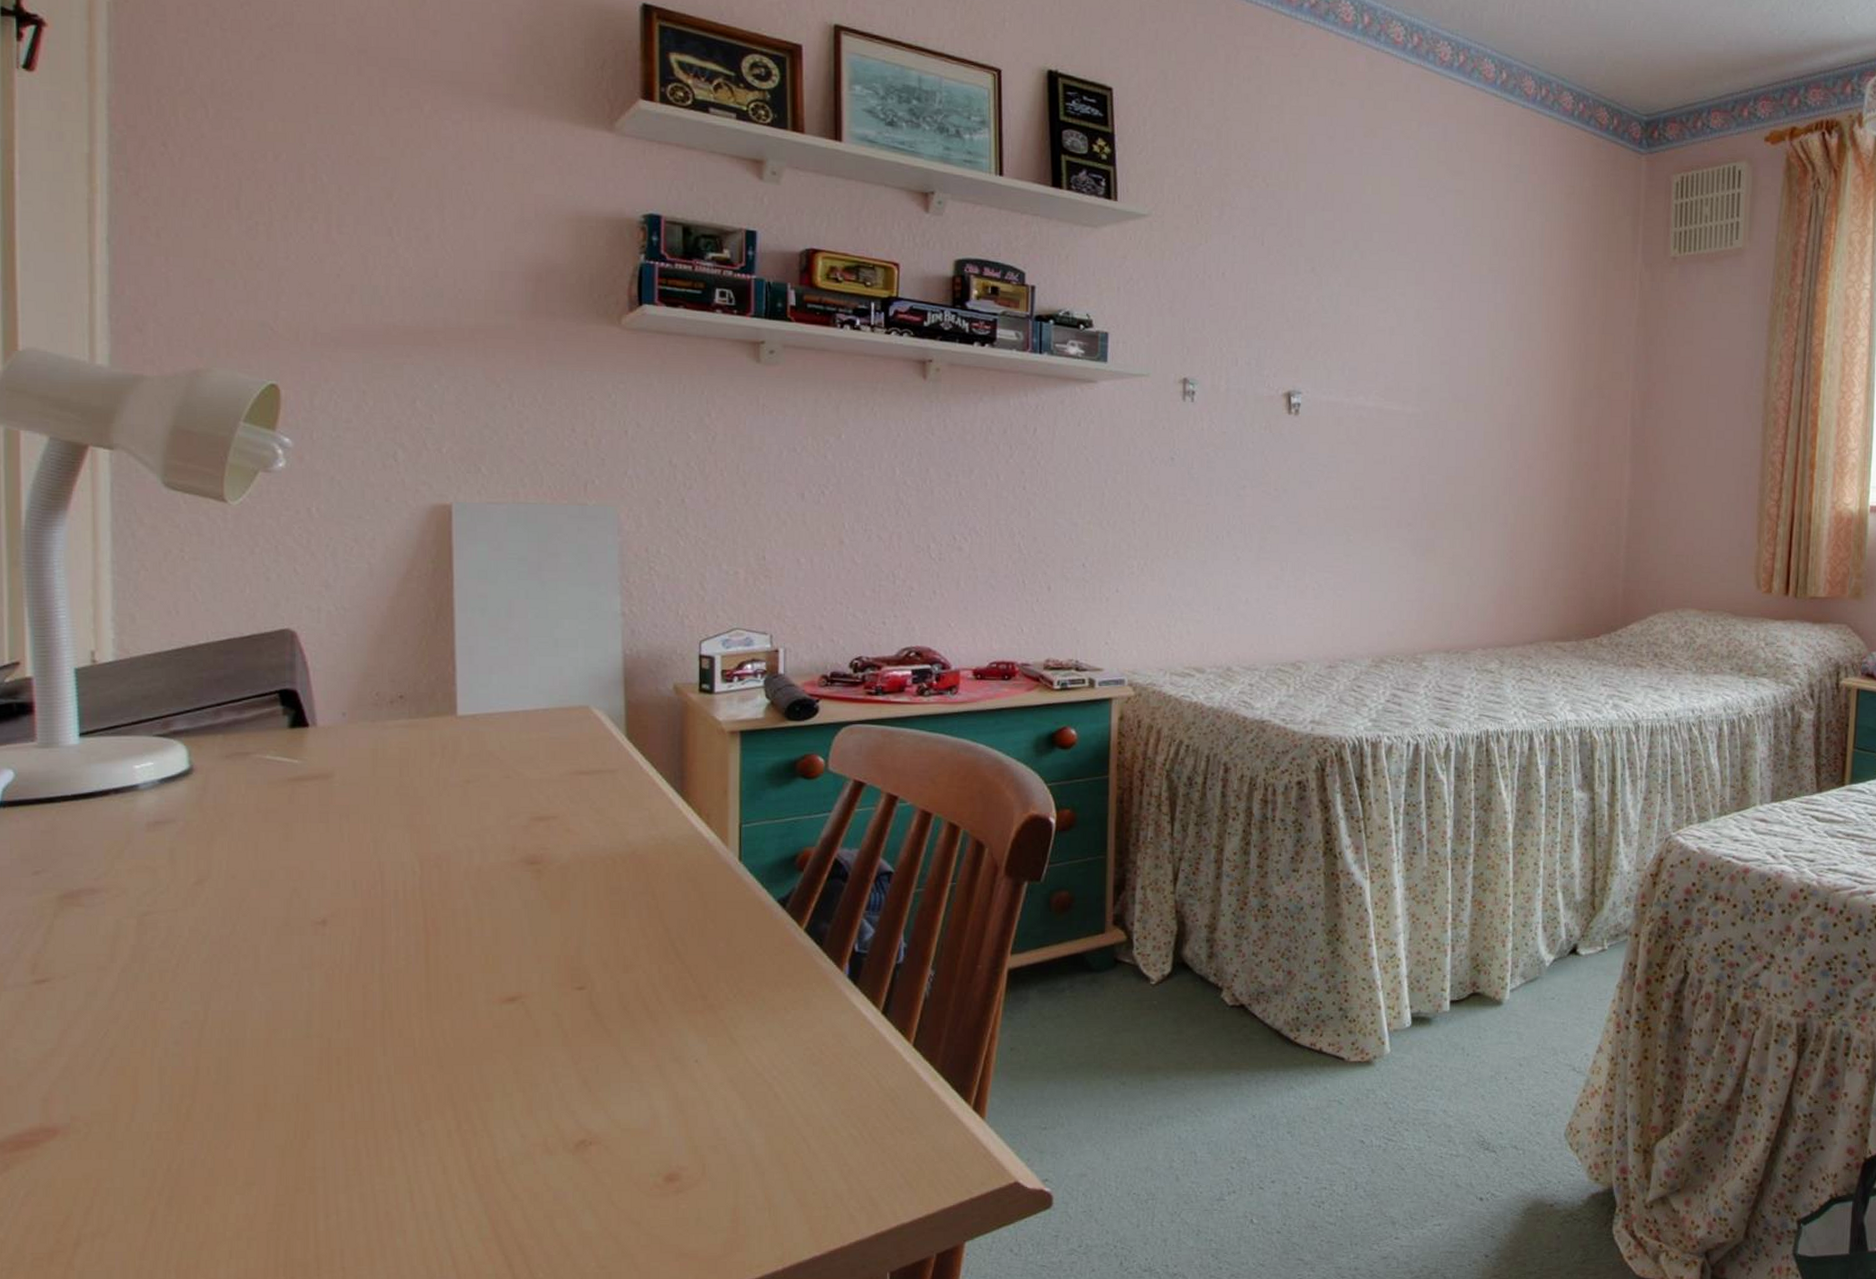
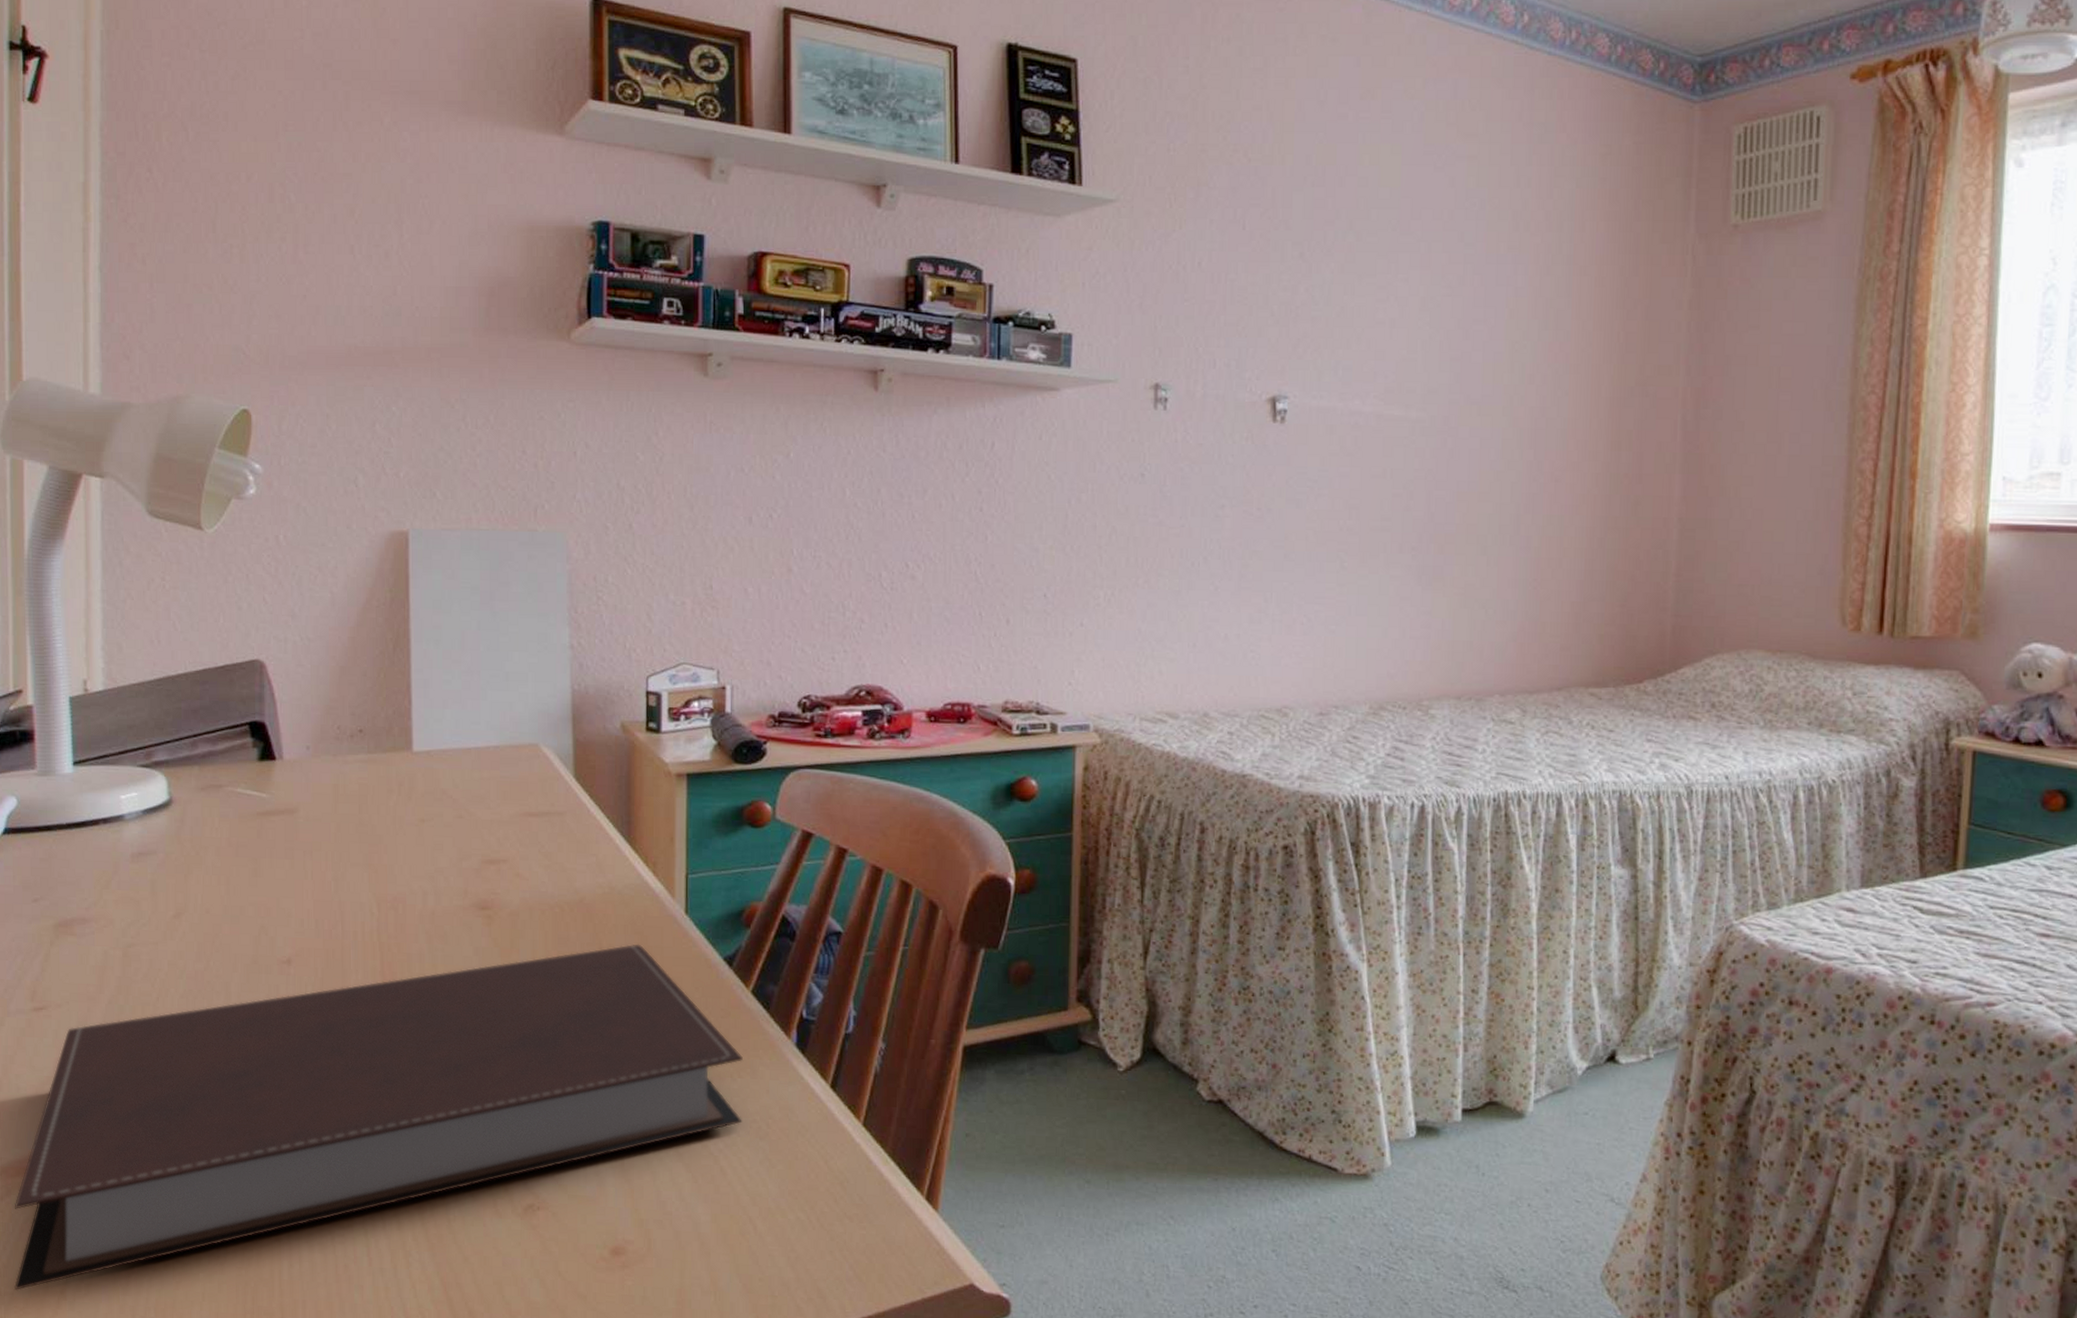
notebook: none [12,890,796,1265] -> present [13,944,743,1291]

